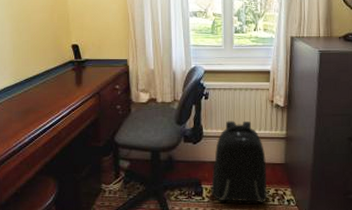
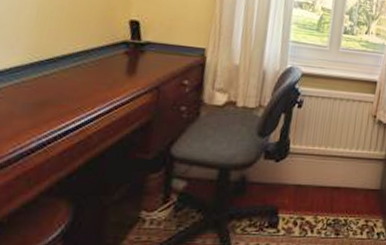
backpack: present [211,121,268,202] -> none [289,135,360,236]

